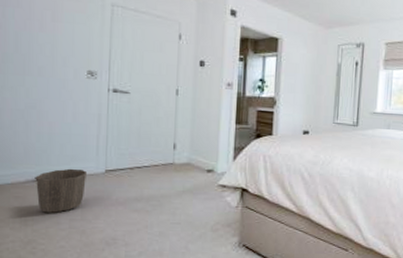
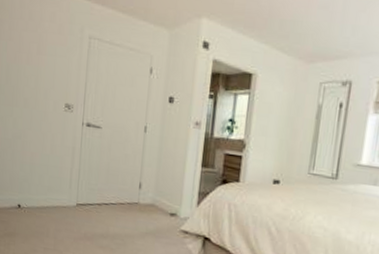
waste basket: present [36,168,88,214] -> none [18,199,61,241]

